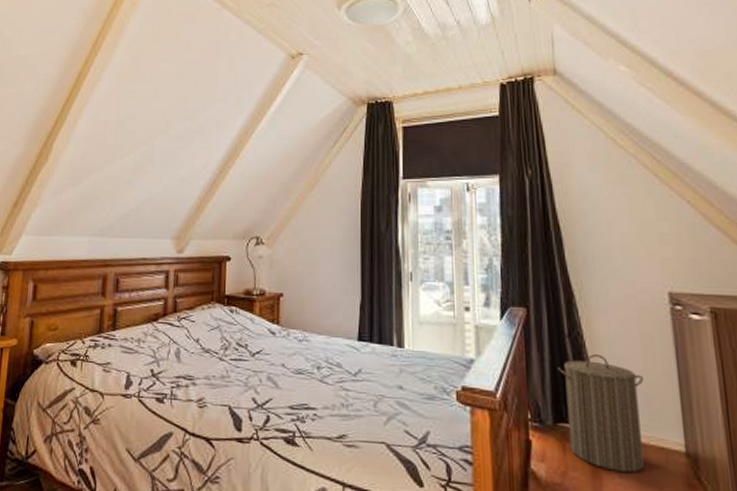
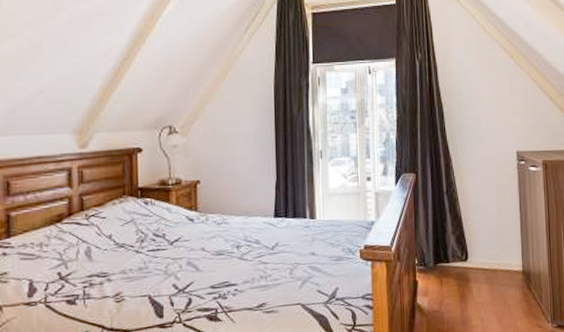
laundry hamper: present [558,354,645,472] -> none [438,206,498,294]

